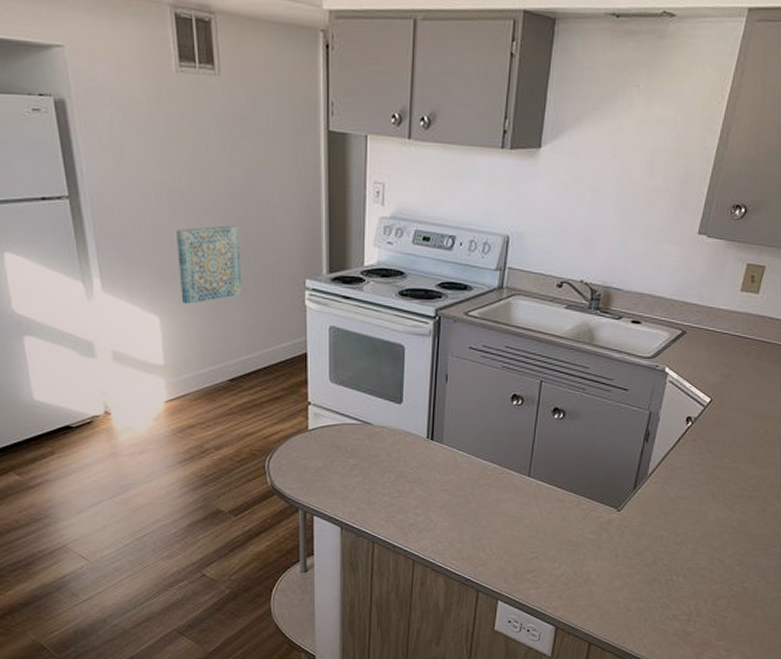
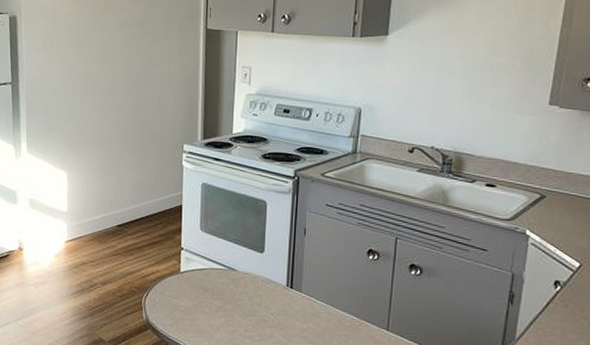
wall art: present [176,225,242,304] -> none [85,102,133,163]

